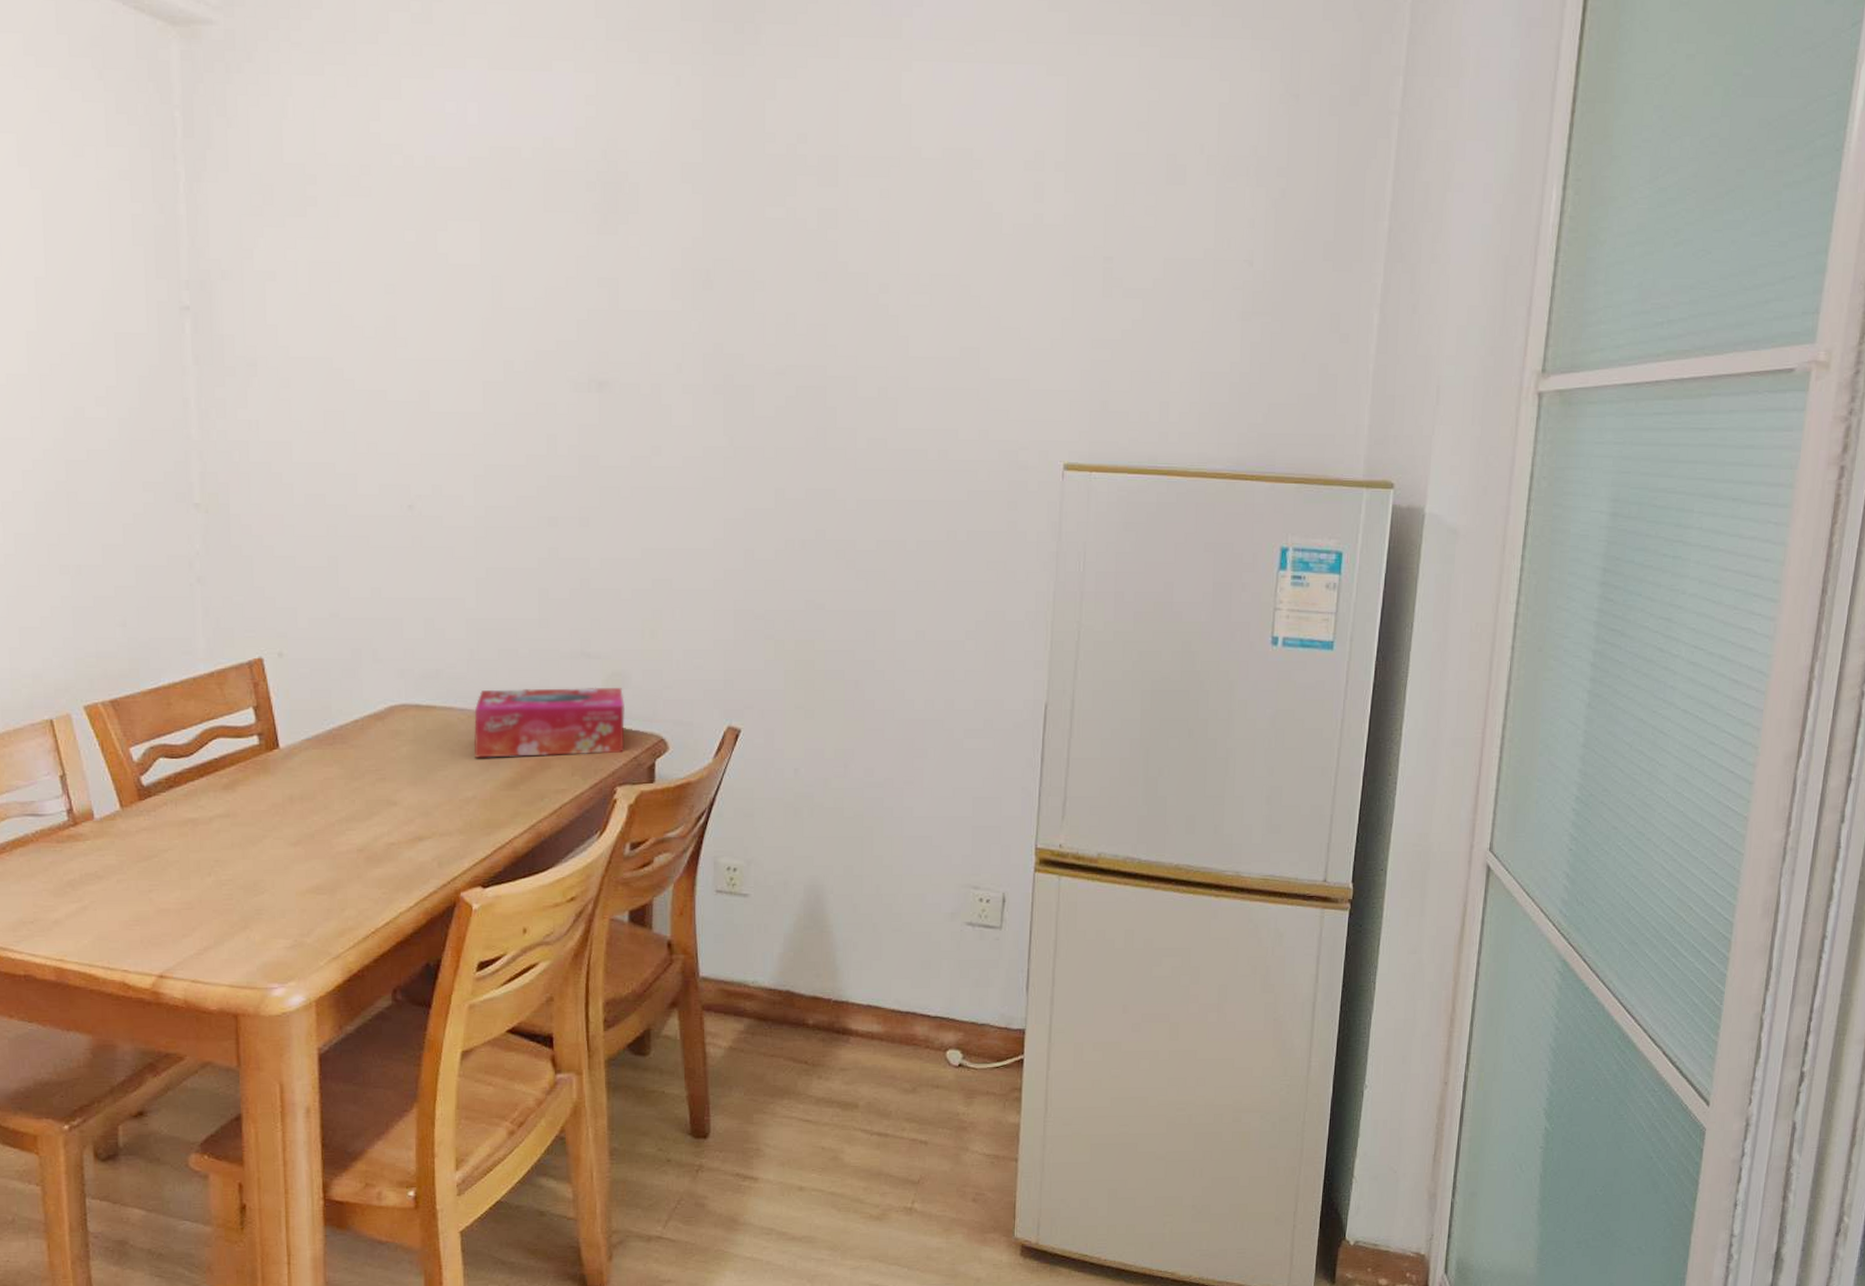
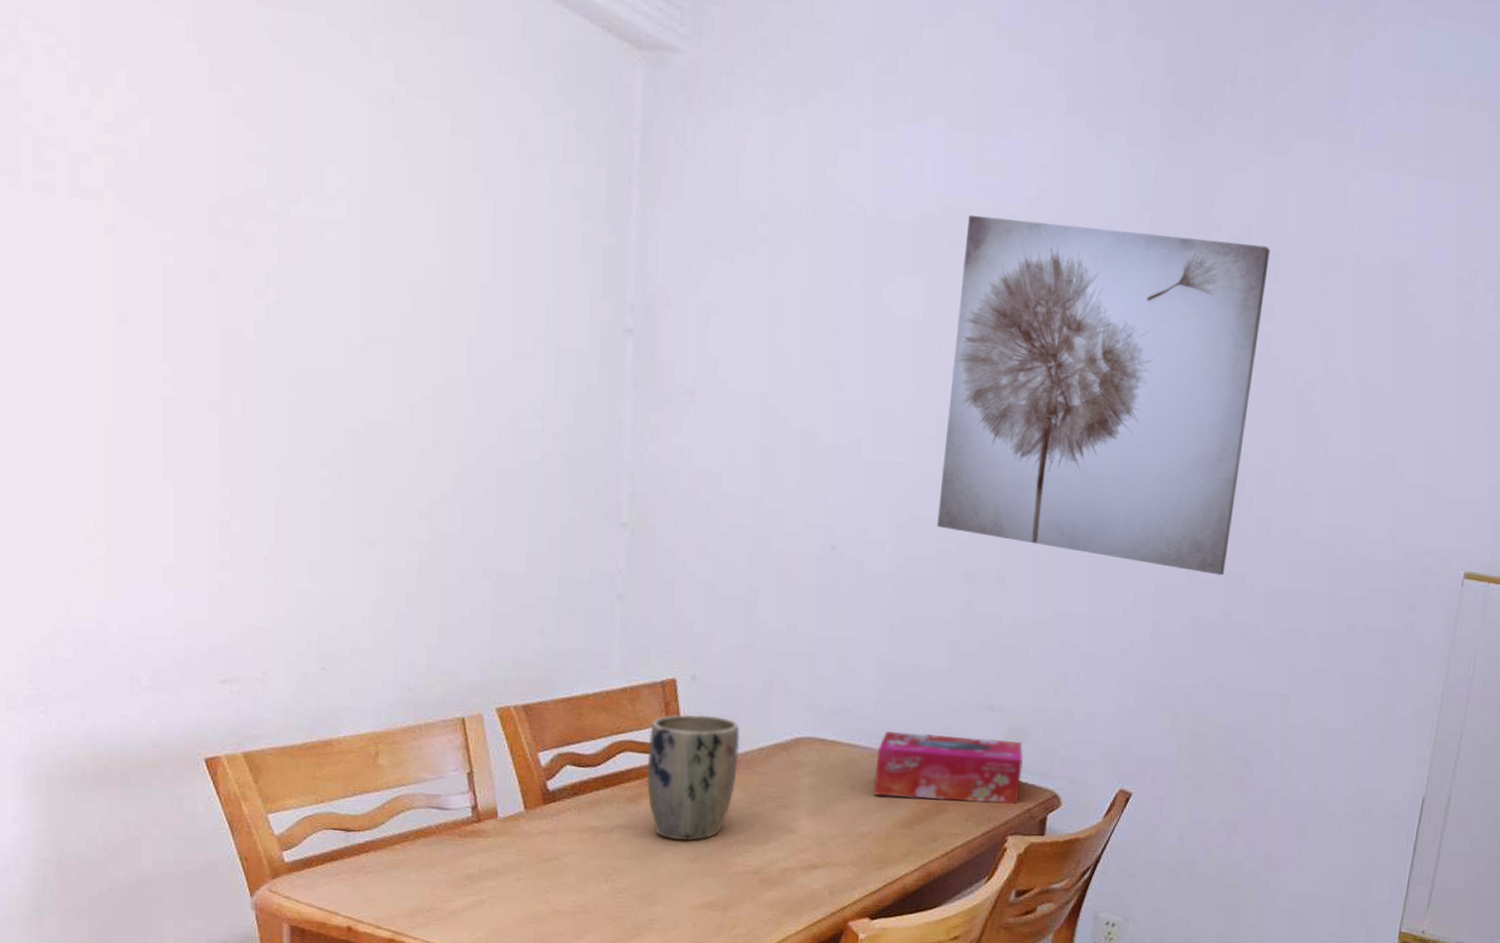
plant pot: none [240,691,334,825] -> present [646,714,740,841]
wall art: none [514,150,828,494] -> present [937,215,1270,576]

